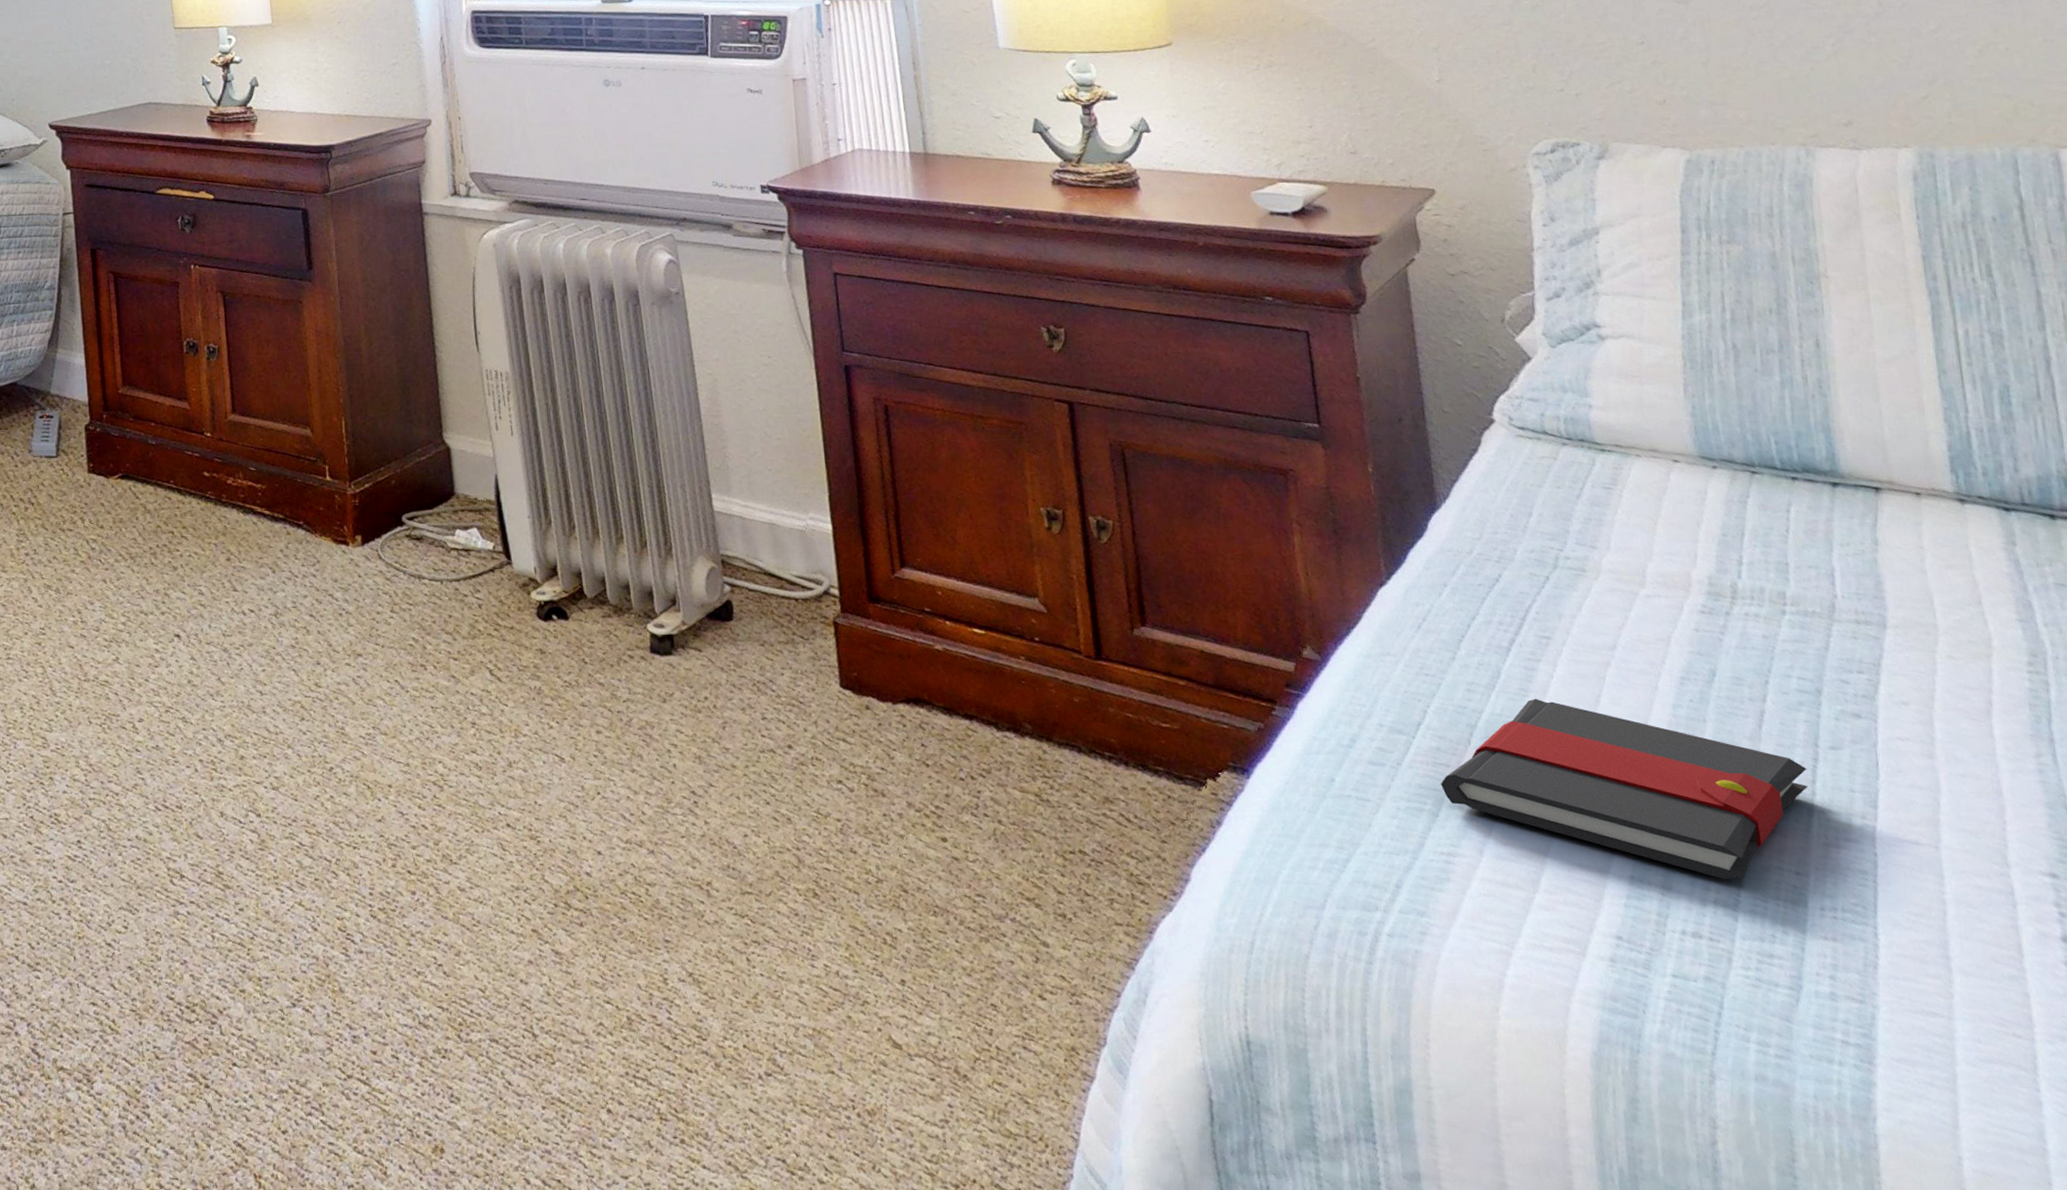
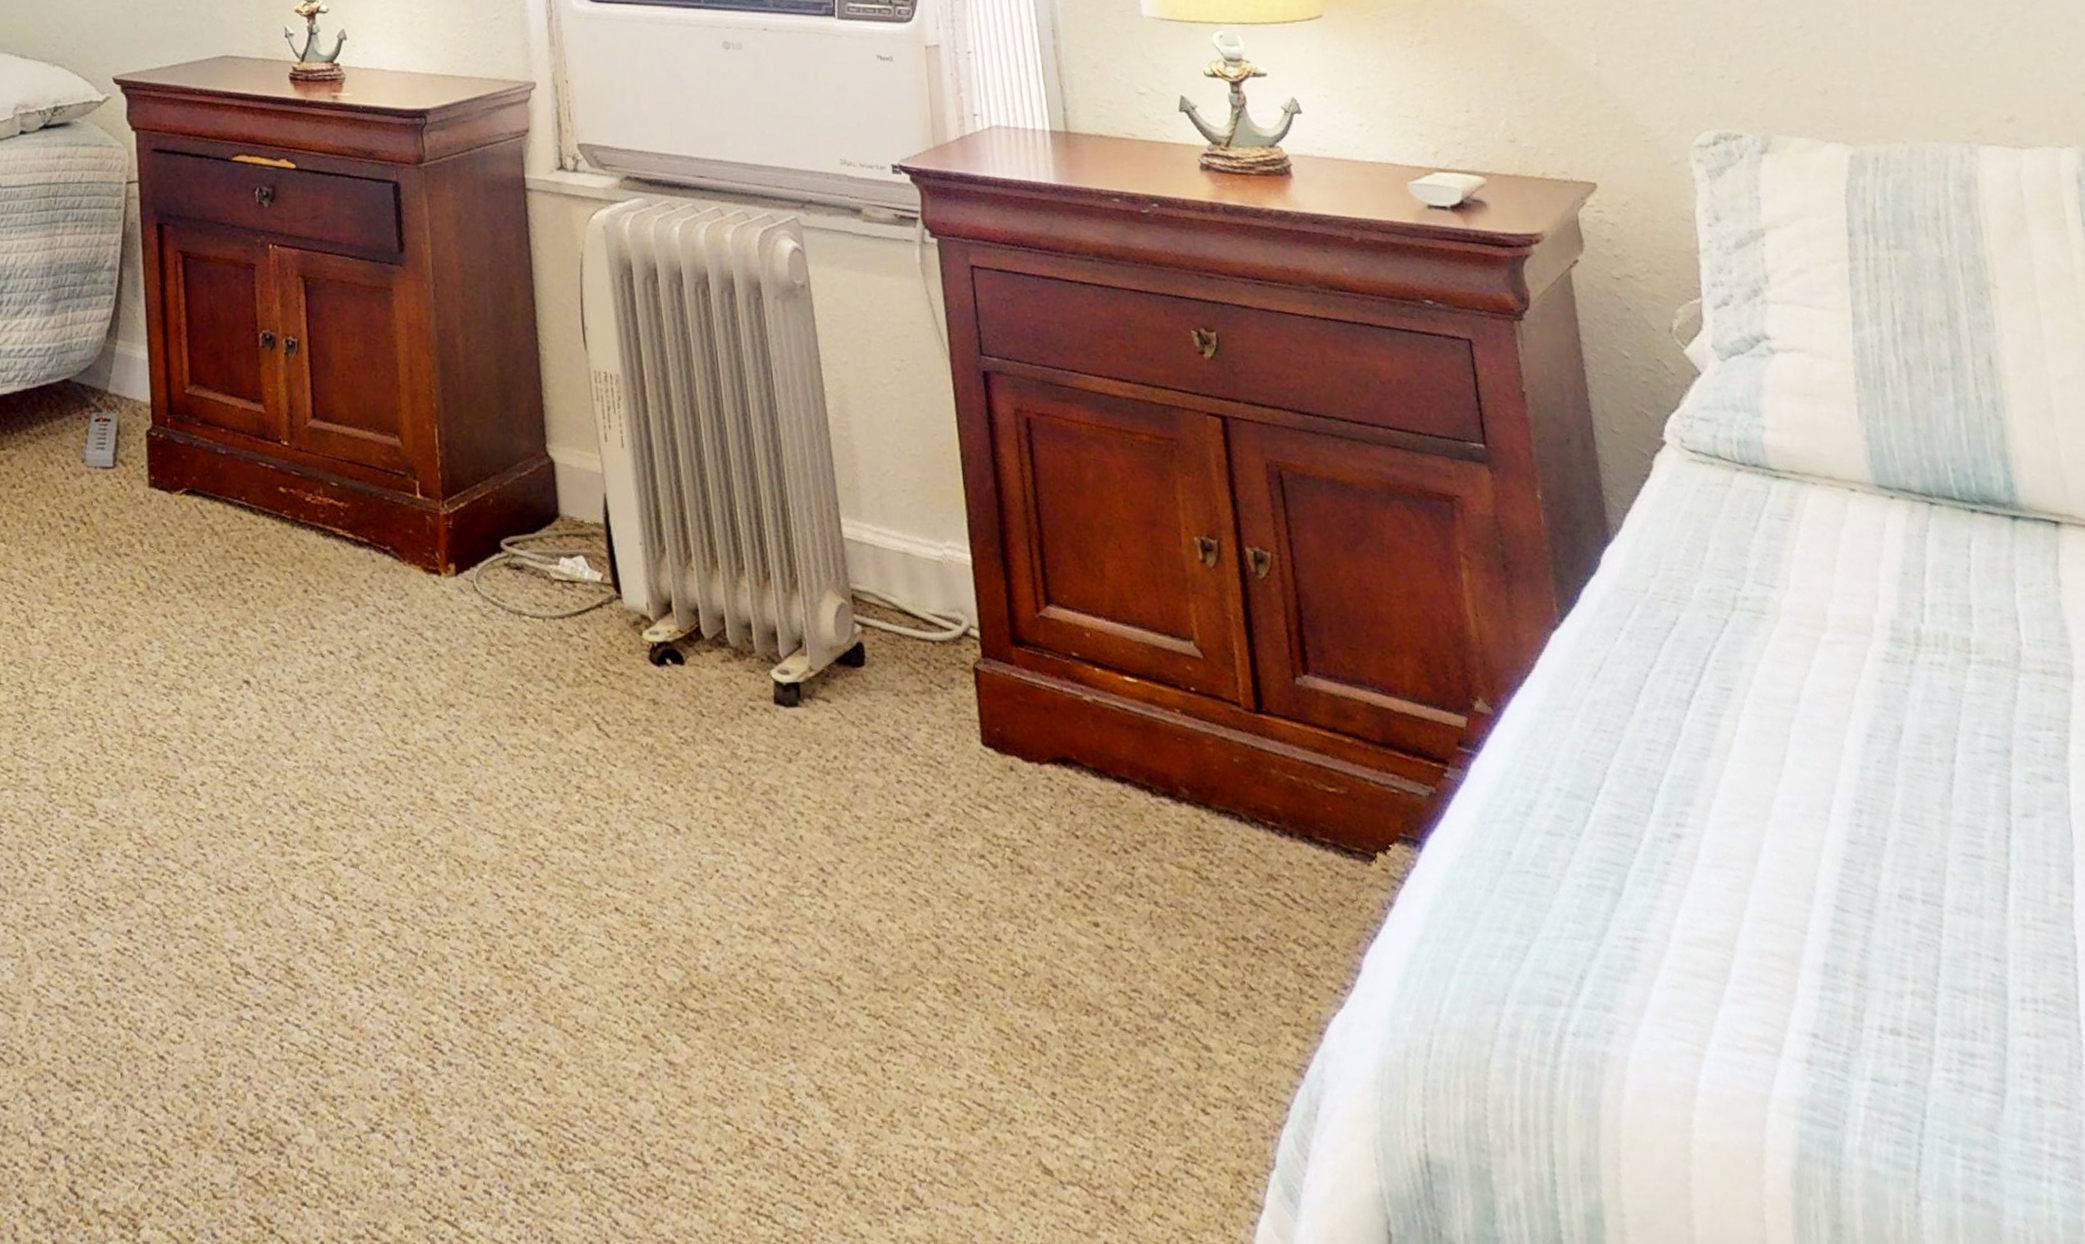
book: present [1441,698,1808,880] -> none [1623,758,2002,968]

